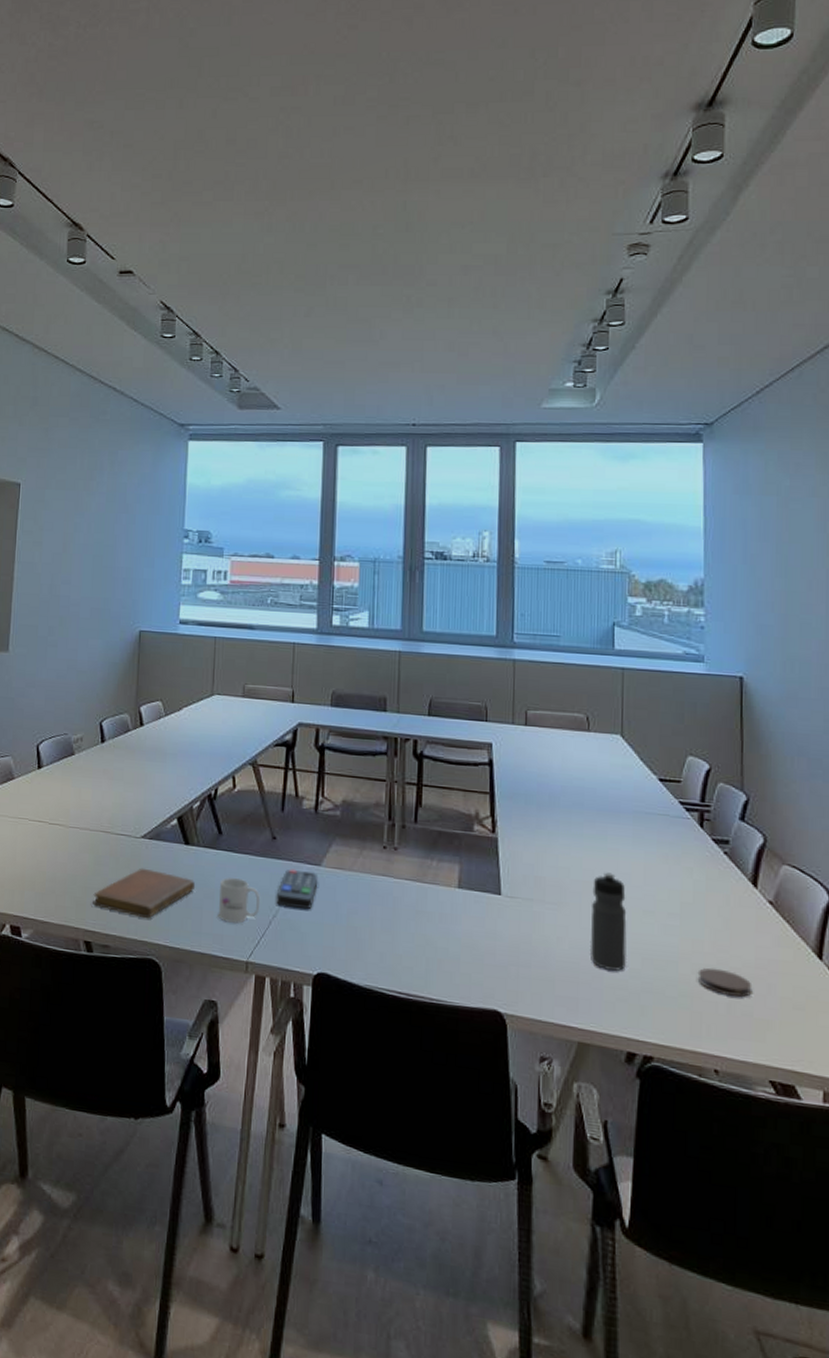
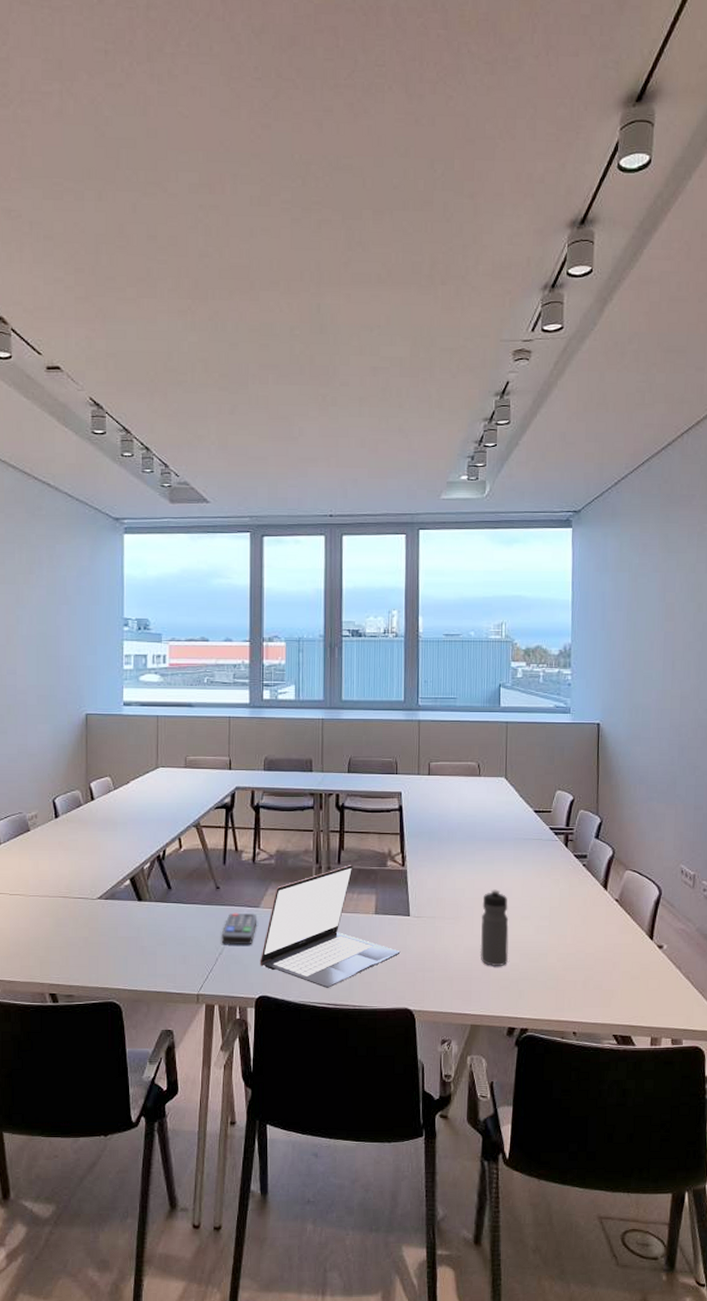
notebook: present [93,868,196,919] -> none [56,925,150,968]
mug: present [219,878,261,924] -> none [171,926,208,963]
laptop: none [319,825,489,973] -> present [259,865,401,988]
coaster: present [697,967,753,997] -> none [562,955,602,975]

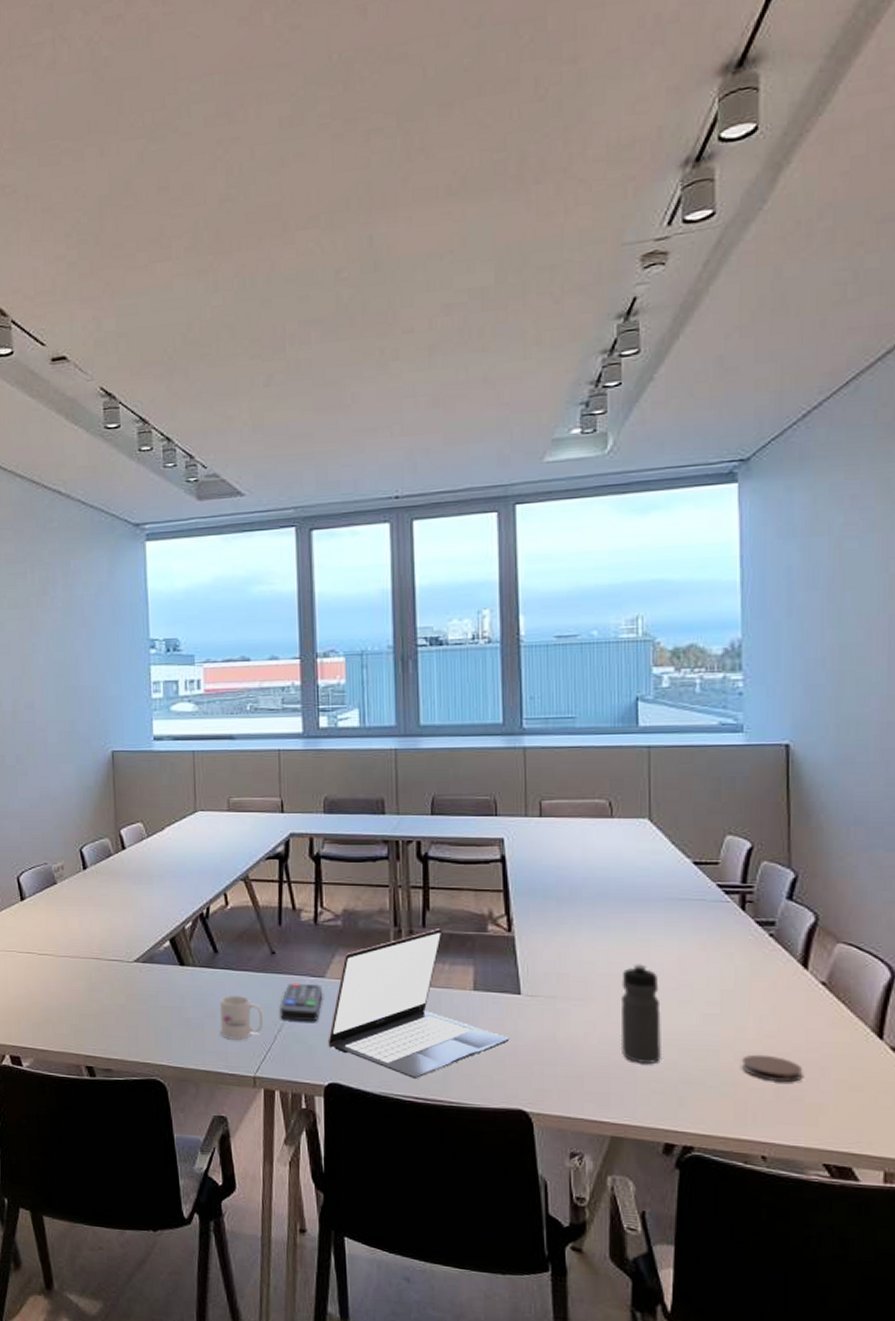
mug: none [171,926,208,963] -> present [220,996,264,1040]
coaster: none [562,955,602,975] -> present [741,1054,803,1082]

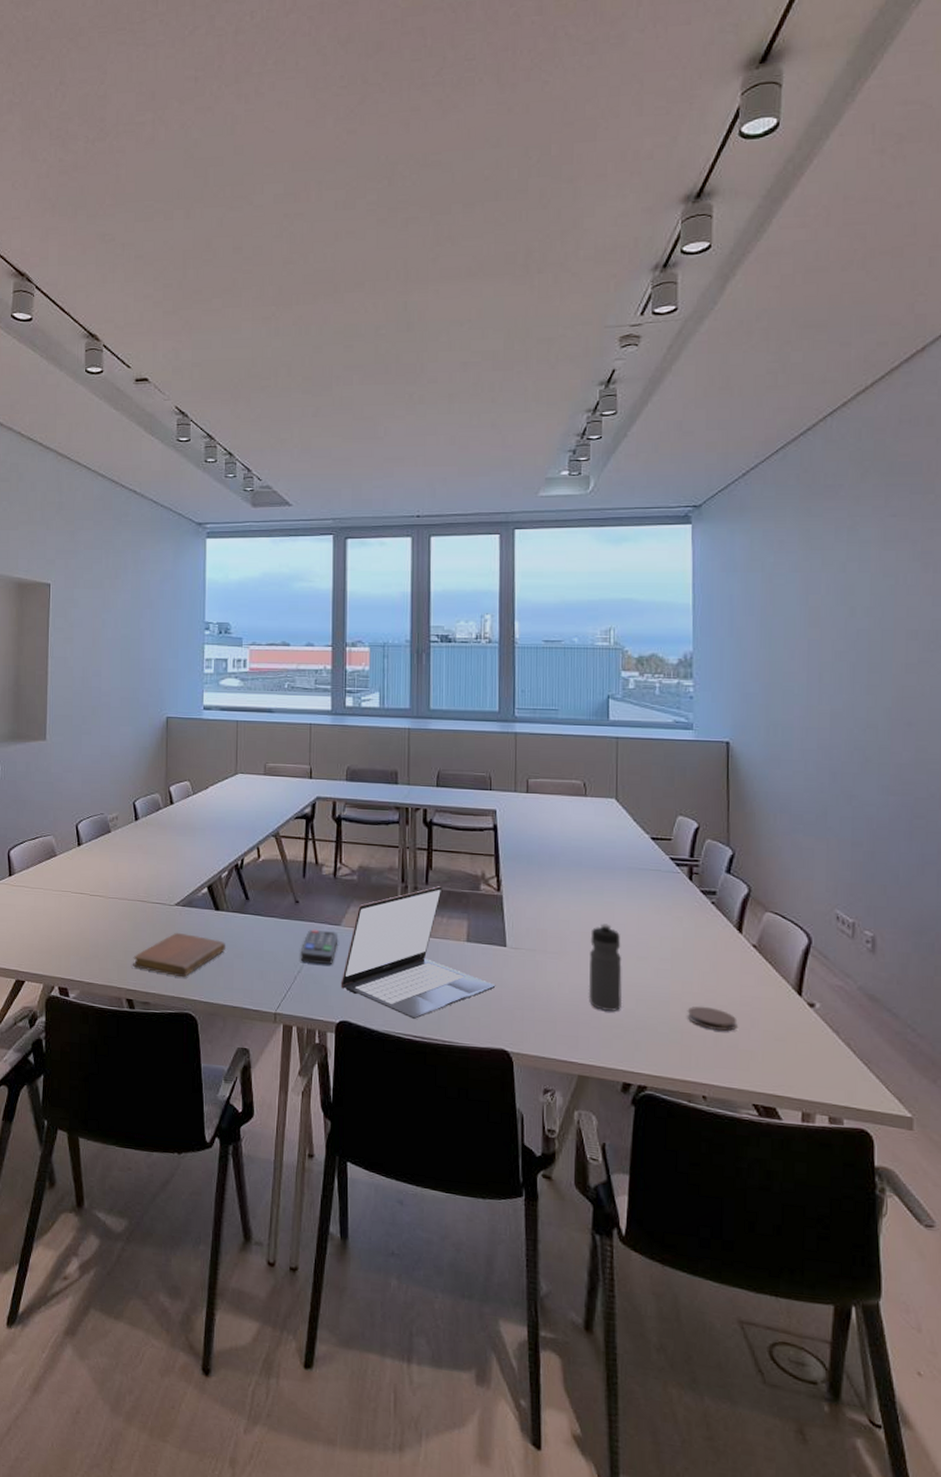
notebook: none [90,991,195,1041] -> present [133,932,226,978]
mug: present [220,996,264,1040] -> none [248,939,286,979]

